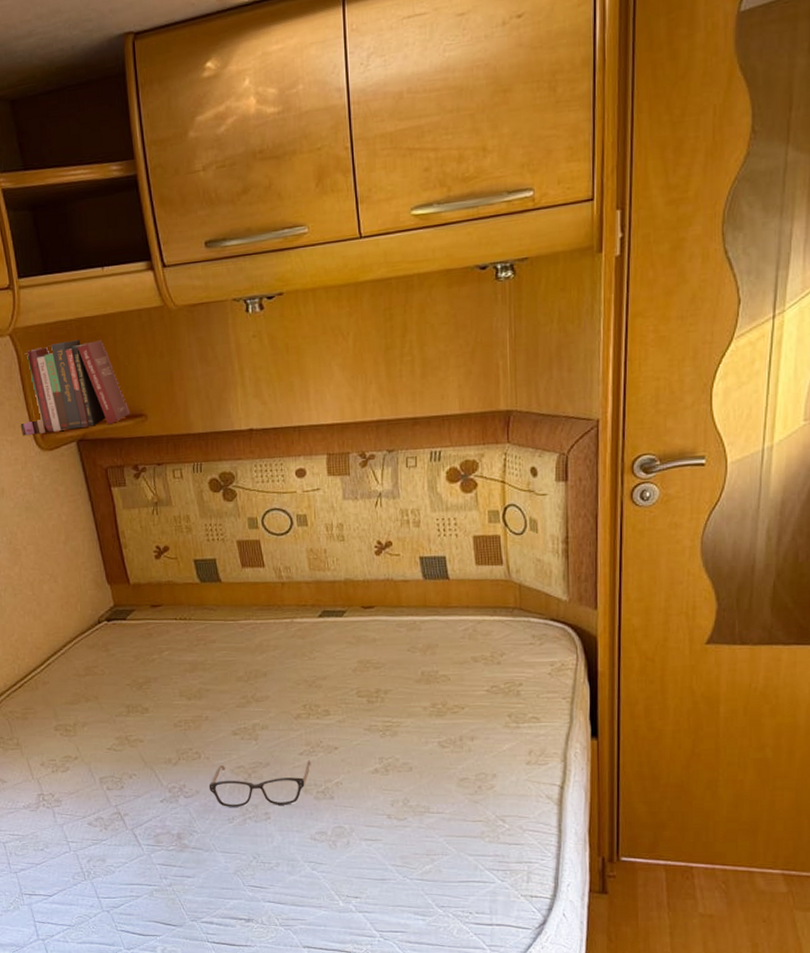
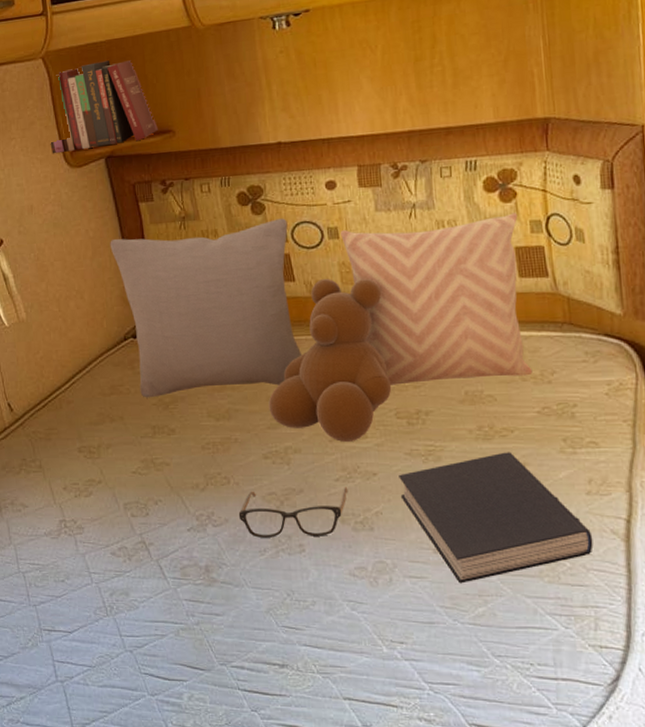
pillow: none [83,505,271,679] -> present [110,218,302,398]
teddy bear: none [238,564,354,720] -> present [268,278,392,443]
pillow: none [309,503,484,666] -> present [341,213,533,385]
book: none [358,727,530,845] -> present [399,452,593,584]

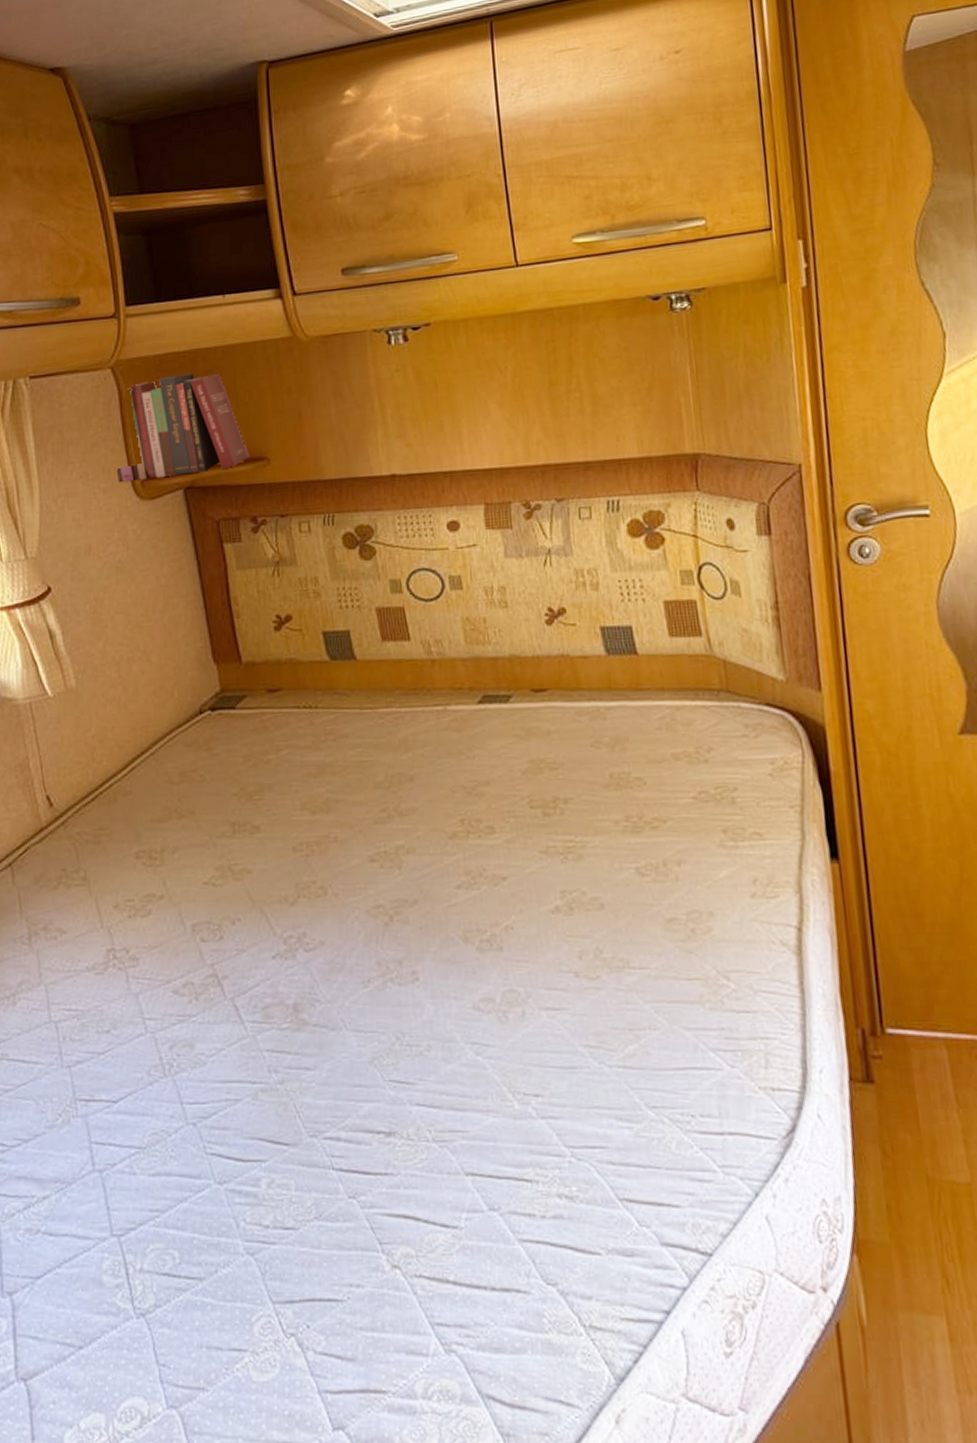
pillow: present [110,218,302,398] -> none [186,564,418,787]
eyeglasses: present [238,487,349,538] -> none [337,896,473,964]
teddy bear: present [268,278,392,443] -> none [376,636,525,840]
pillow: present [341,213,533,385] -> none [465,561,687,767]
book: present [399,452,593,584] -> none [533,847,761,1015]

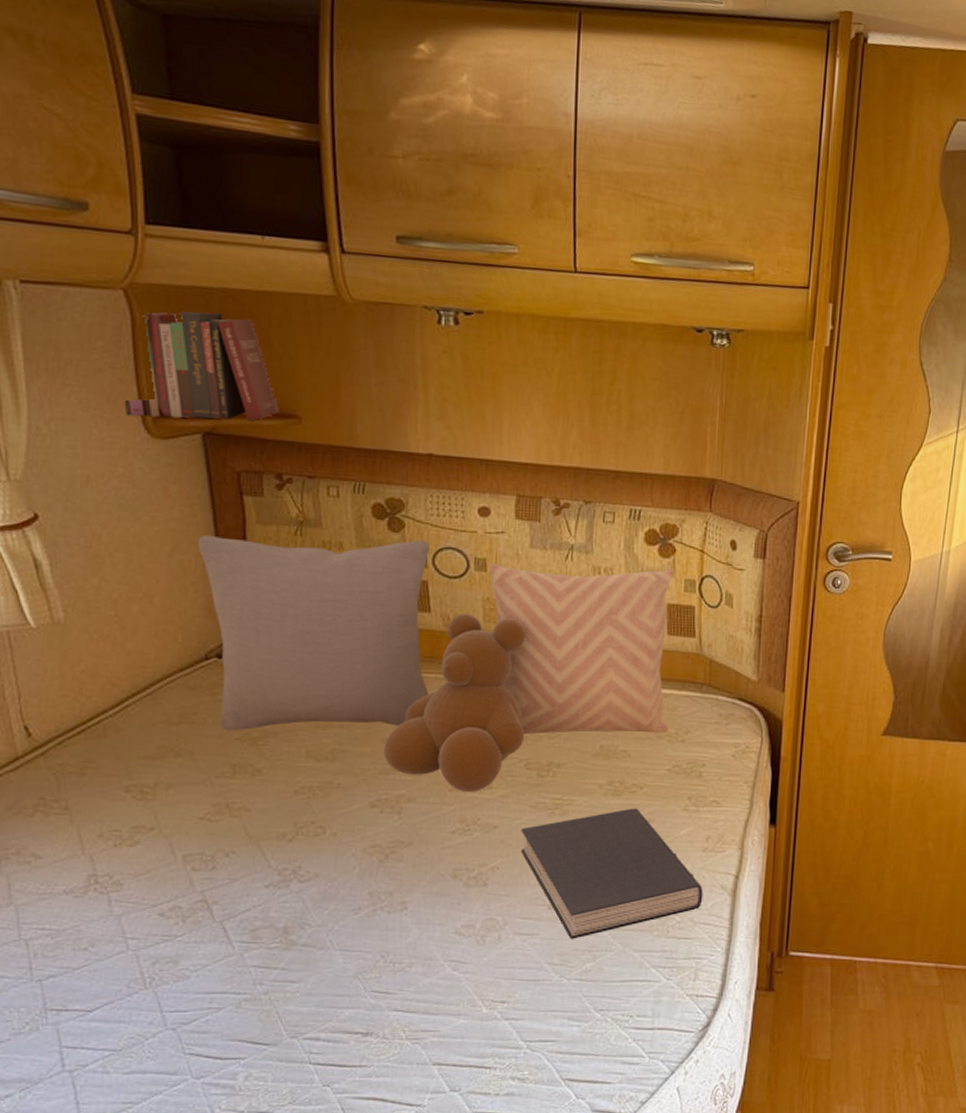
pillow: none [186,564,418,787] -> present [197,536,430,731]
teddy bear: none [376,636,525,840] -> present [383,612,527,793]
pillow: none [465,561,687,767] -> present [489,563,673,734]
book: none [533,847,761,1015] -> present [520,808,703,940]

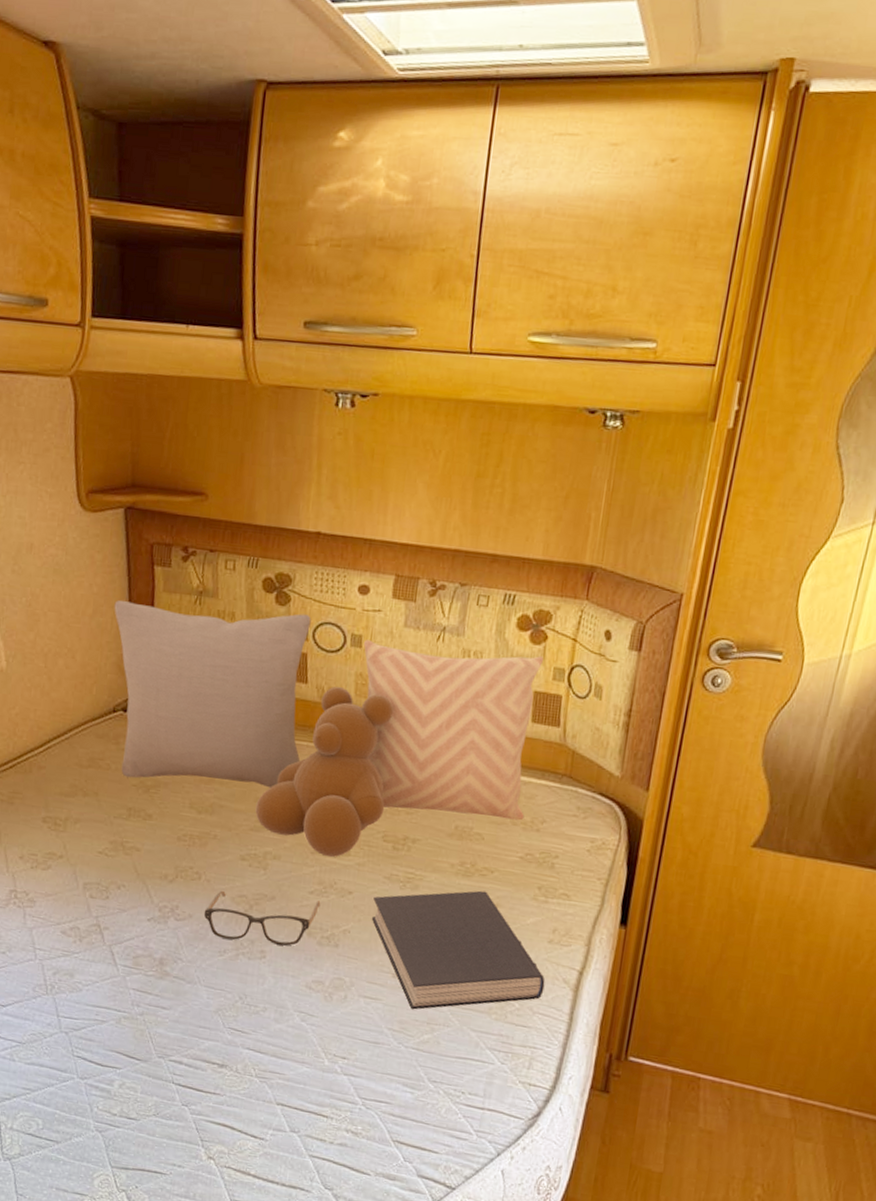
books: present [124,311,279,421] -> none [64,396,190,498]
eyeglasses: none [332,840,464,895] -> present [203,890,321,946]

